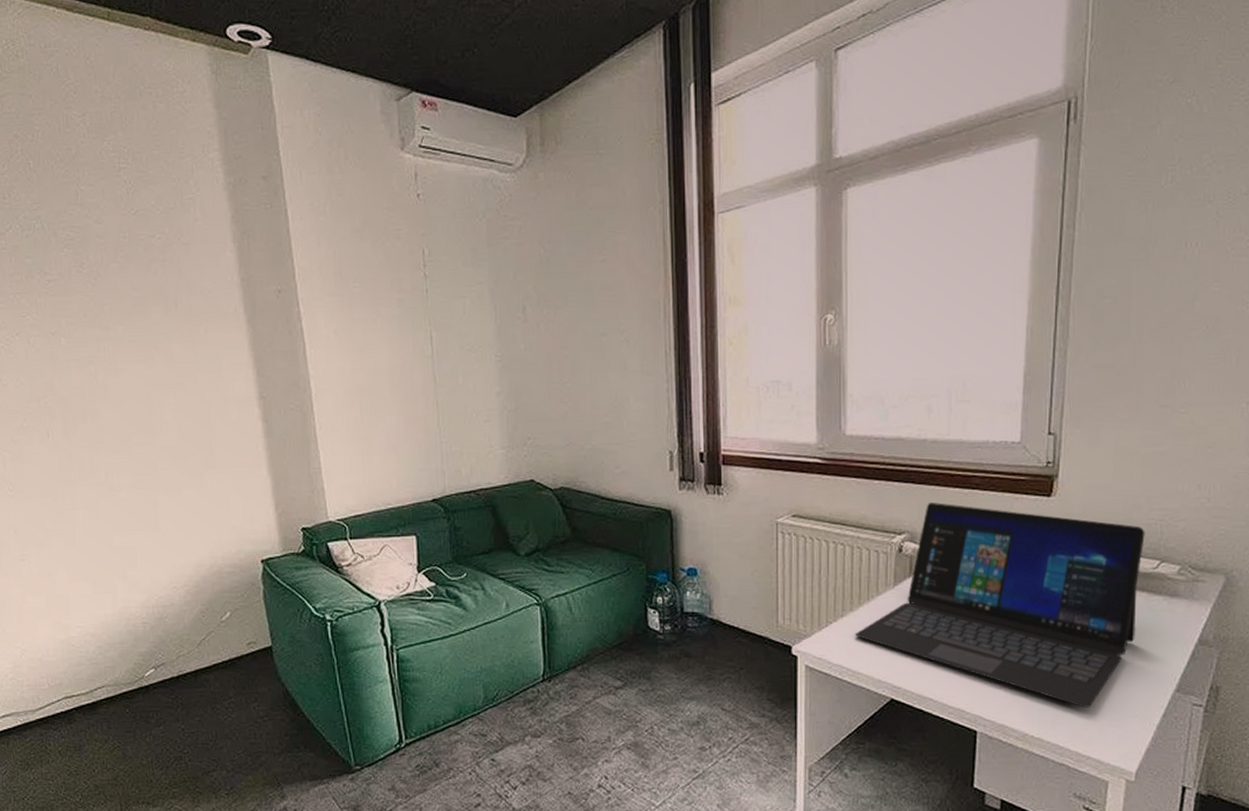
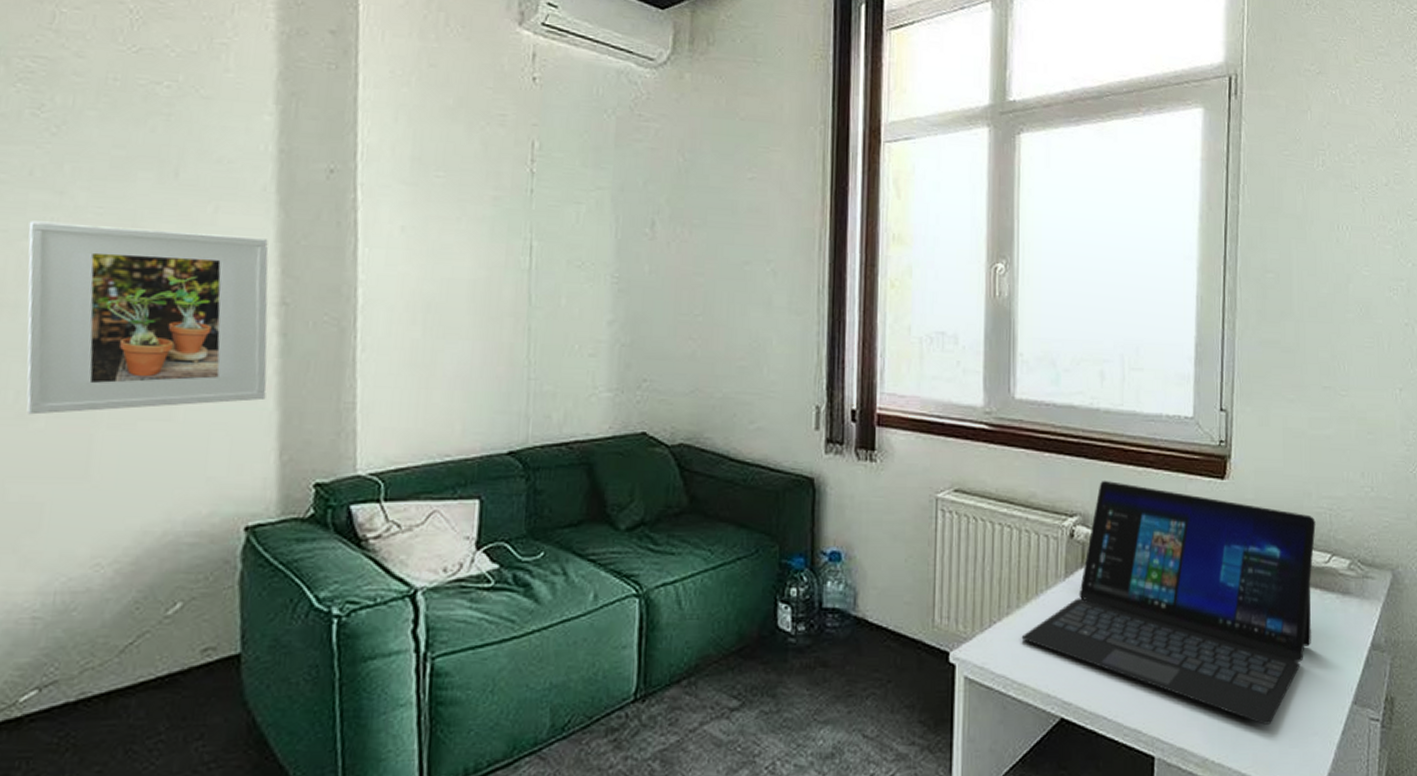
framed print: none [91,348,261,488] -> present [26,221,269,415]

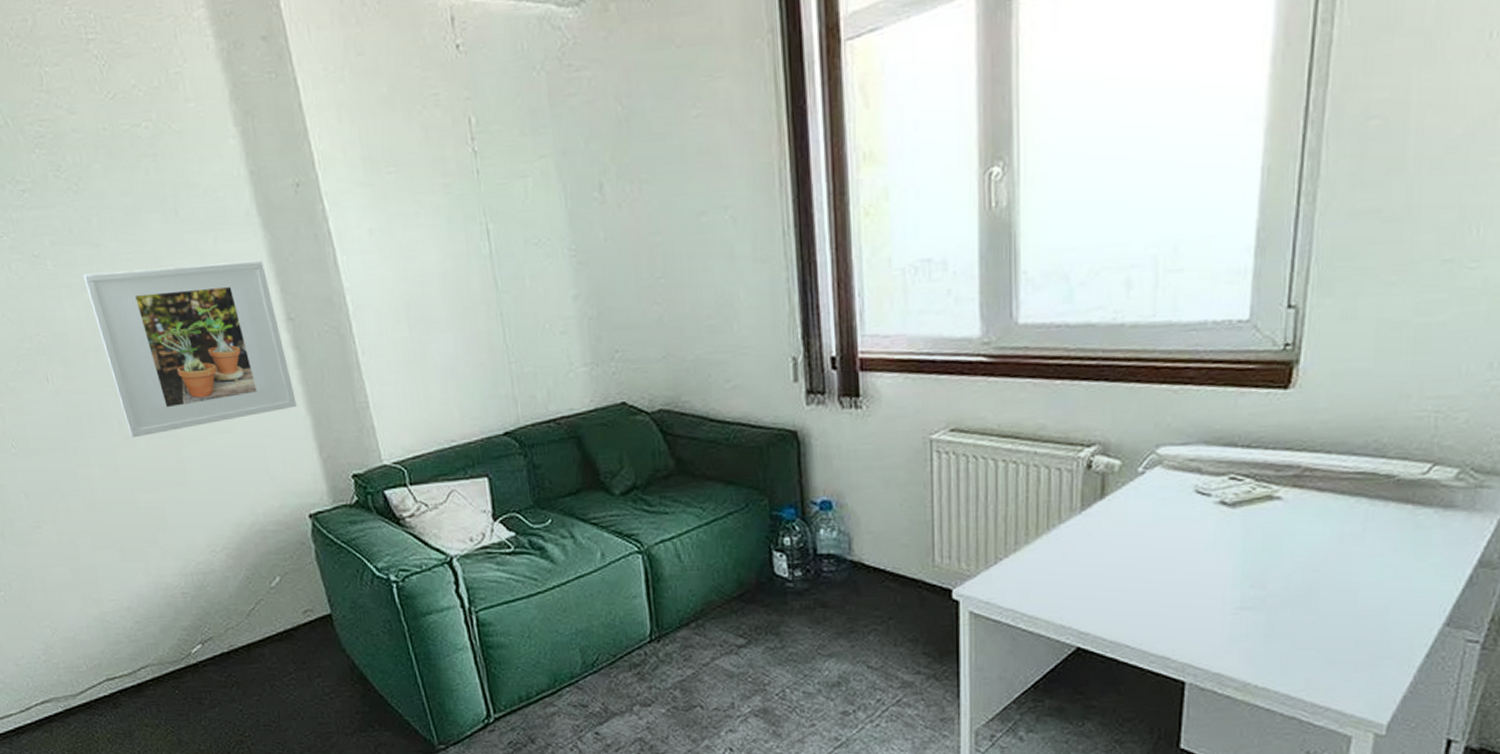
laptop: present [1021,480,1316,725] -> none [1031,403,1414,649]

